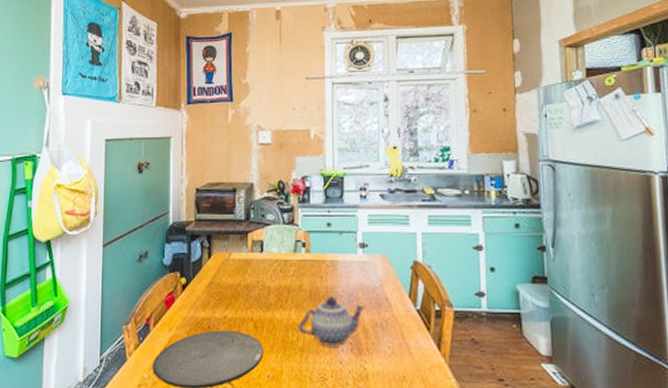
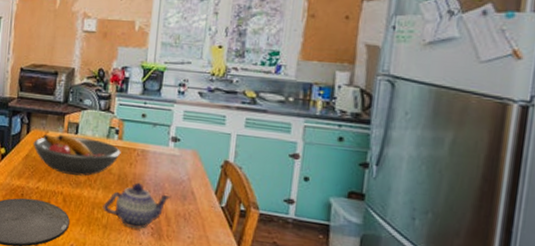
fruit bowl: none [216,255,310,297] -> present [33,134,121,176]

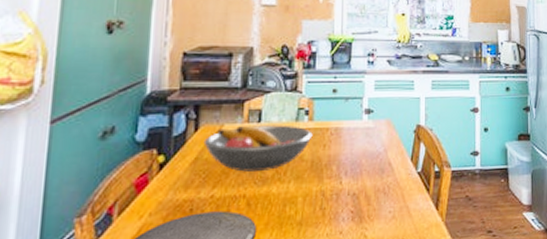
teapot: present [103,182,171,229] -> none [296,164,369,217]

